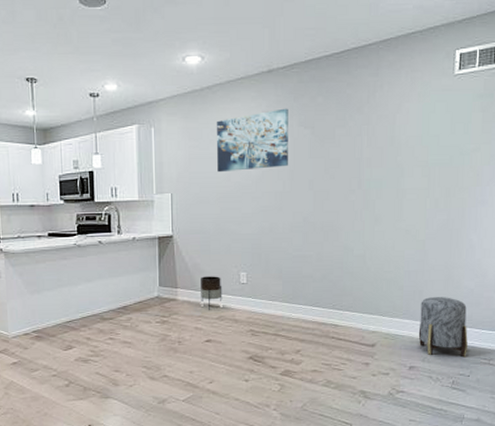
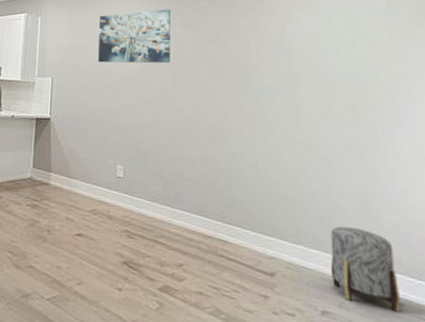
planter: present [201,276,223,310] -> none [74,164,97,201]

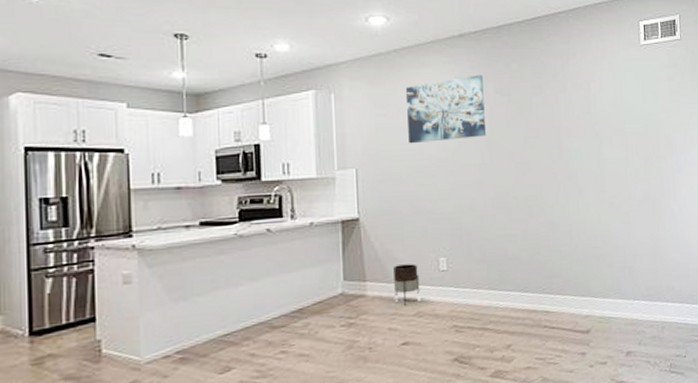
planter: none [74,164,97,201] -> present [394,264,420,306]
stool: present [330,226,400,313] -> none [631,271,681,337]

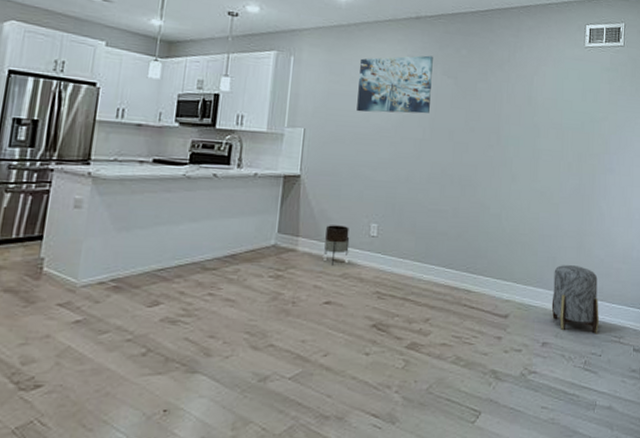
stool: none [631,271,681,337] -> present [551,265,599,334]

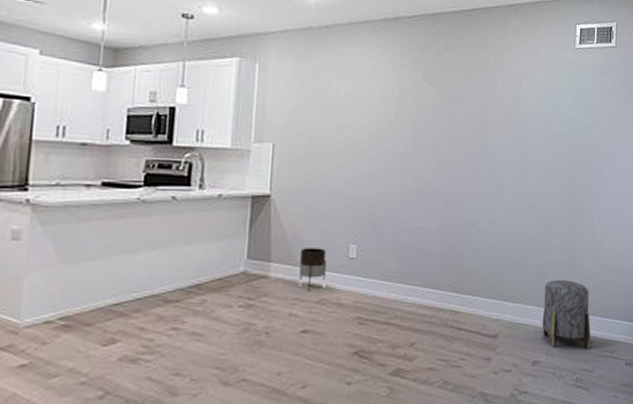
wall art: present [357,55,433,114] -> none [331,60,414,124]

